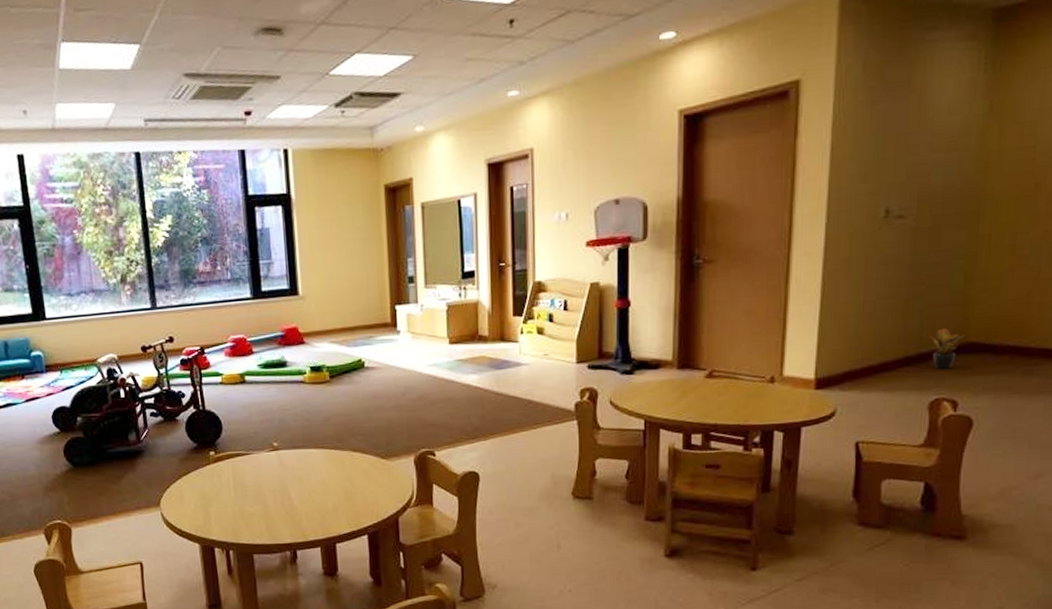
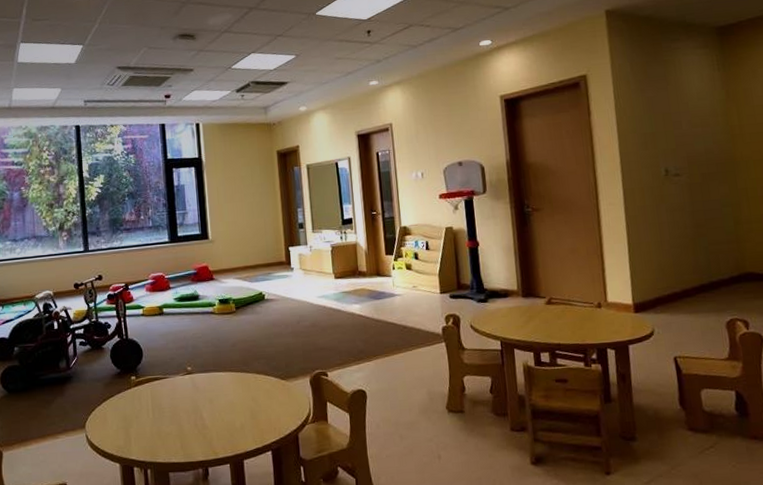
potted plant: present [928,327,965,369] -> none [715,261,743,295]

